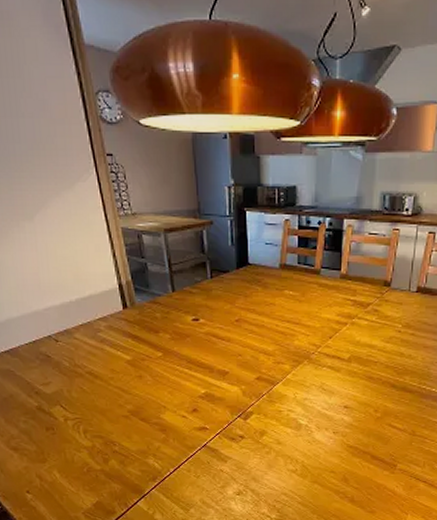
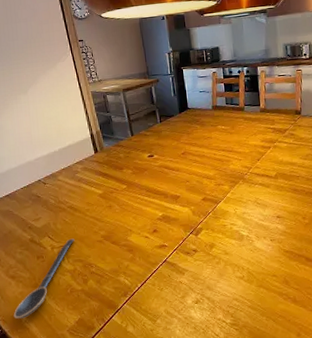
spoon: none [16,410,94,496] -> present [13,238,75,319]

